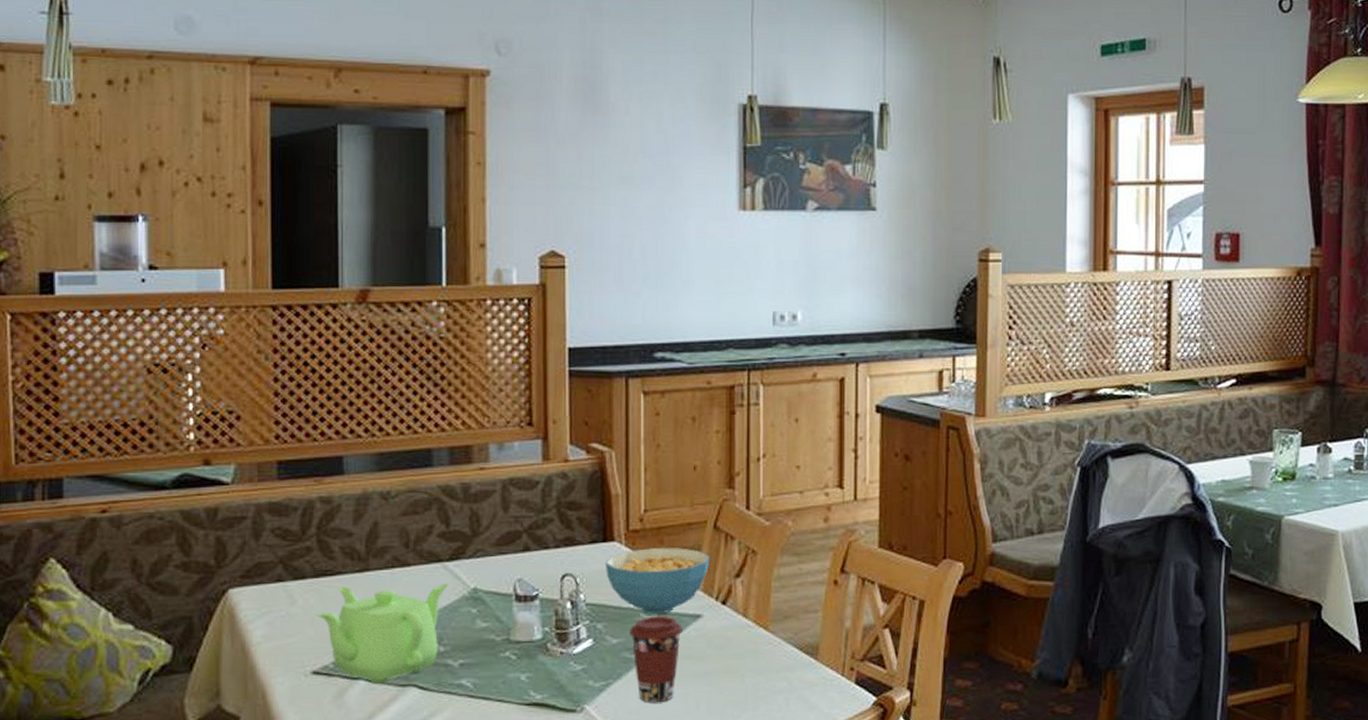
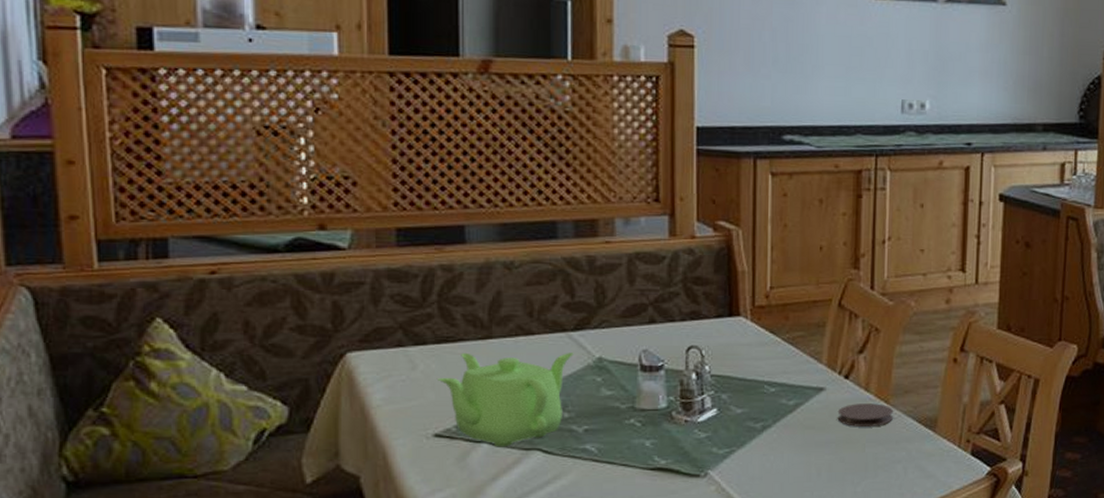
cereal bowl: present [605,548,710,615] -> none [730,324,834,387]
coffee cup: present [630,616,684,703] -> none [754,388,807,470]
coaster: none [715,630,774,655] -> present [837,403,894,426]

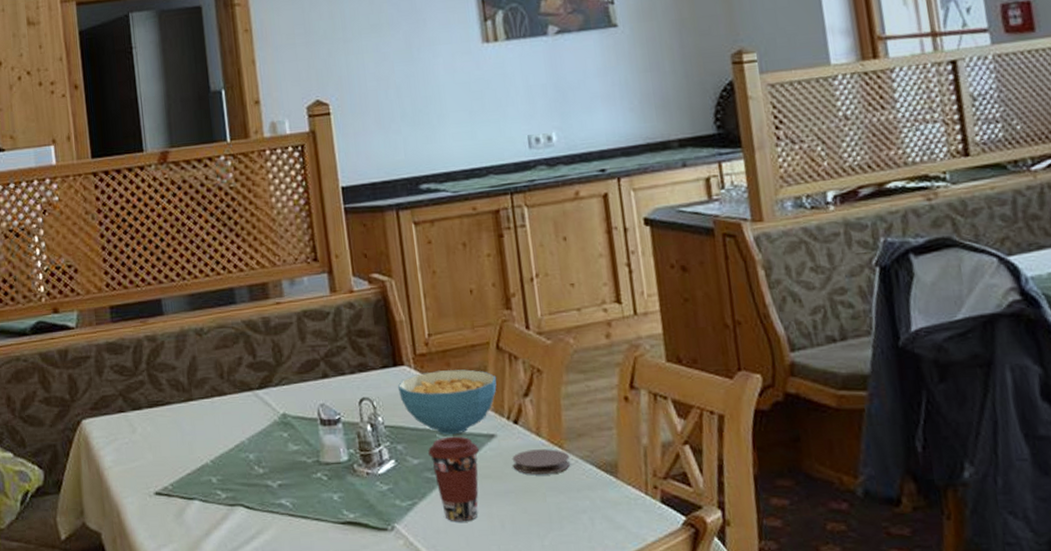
teapot: present [438,352,574,447] -> none [153,410,261,504]
cereal bowl: none [730,324,834,387] -> present [397,369,497,435]
coffee cup: none [754,388,807,470] -> present [428,436,480,522]

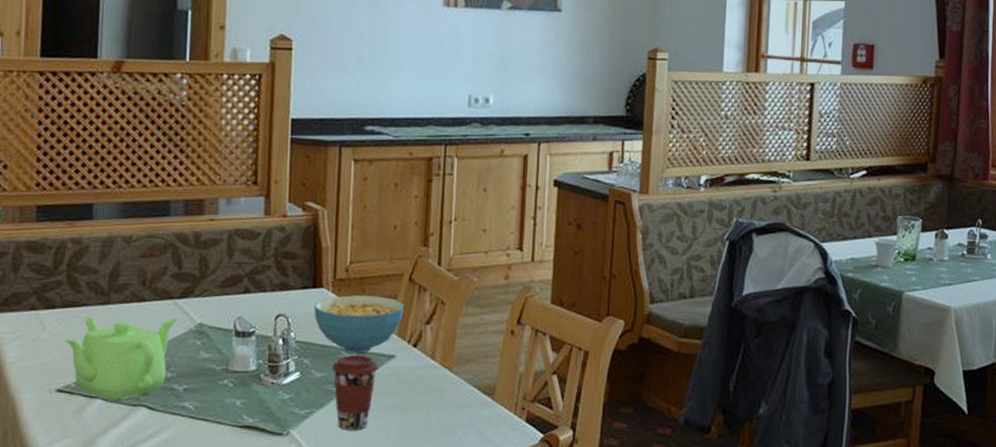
teapot: none [153,410,261,504] -> present [62,316,178,403]
coaster: present [512,449,571,474] -> none [405,371,457,392]

